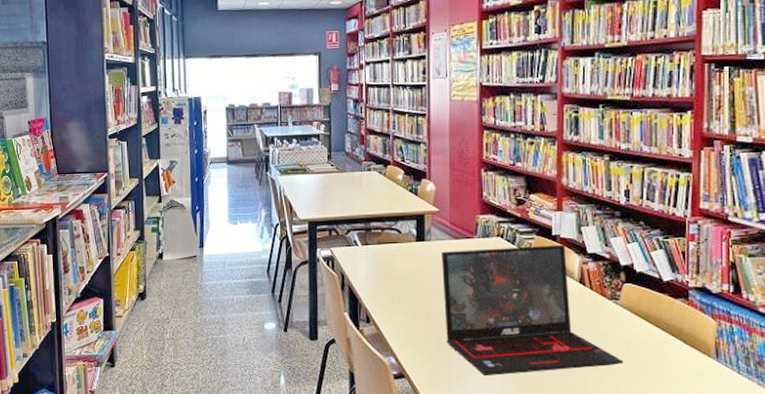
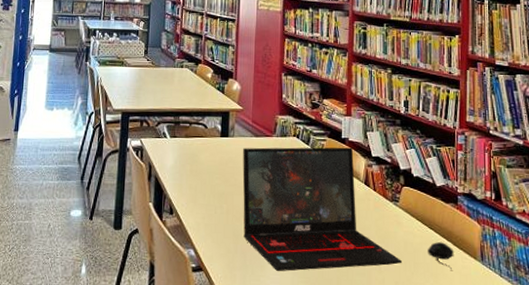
computer mouse: none [653,340,684,369] -> present [428,242,454,270]

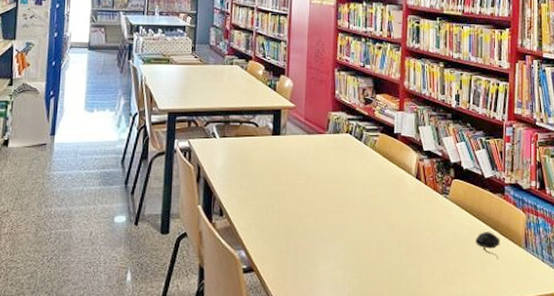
laptop: present [242,147,403,271] -> none [295,142,452,268]

